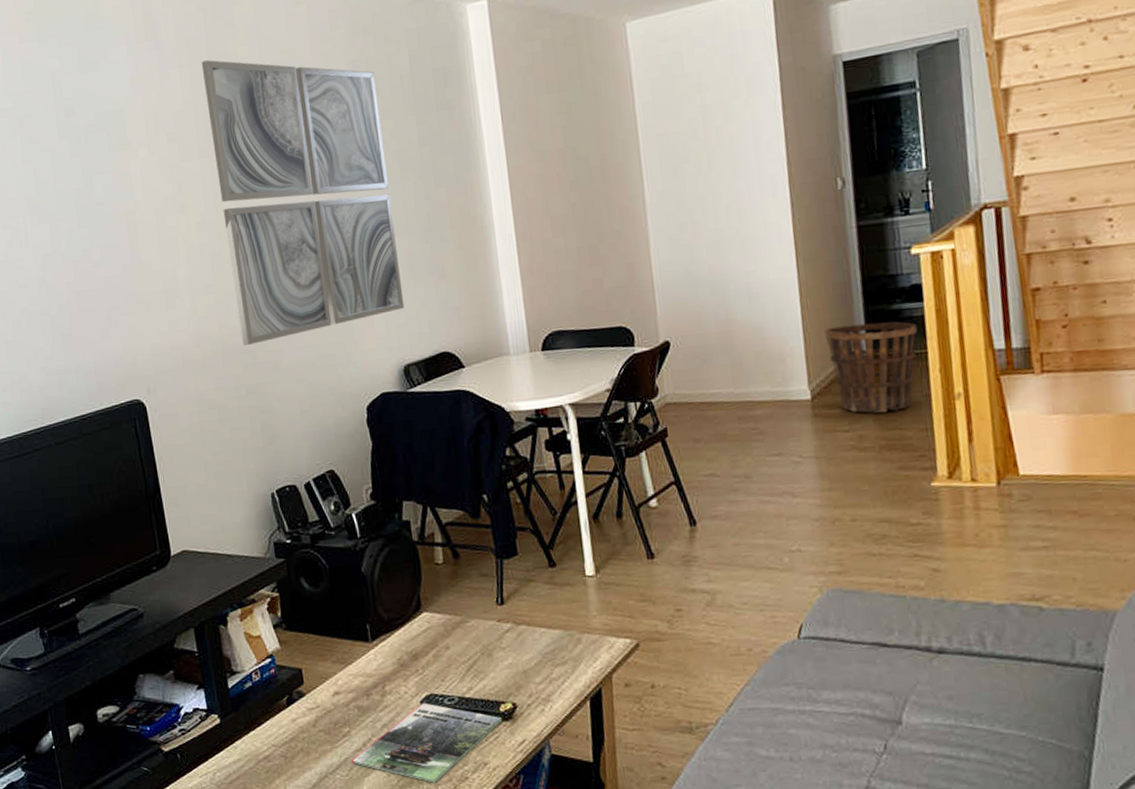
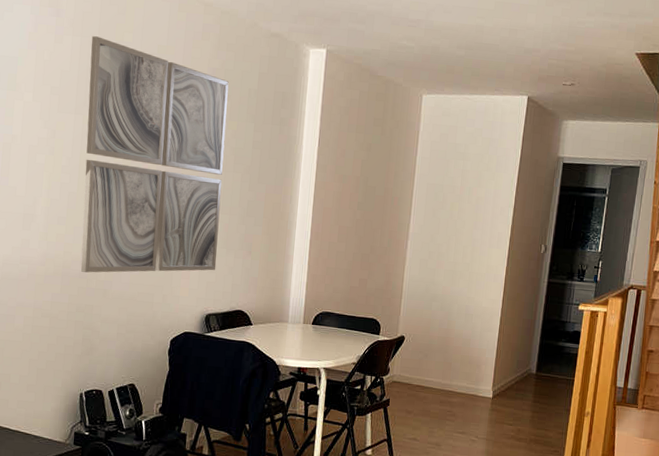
basket: present [825,321,918,413] -> none [510,349,572,417]

